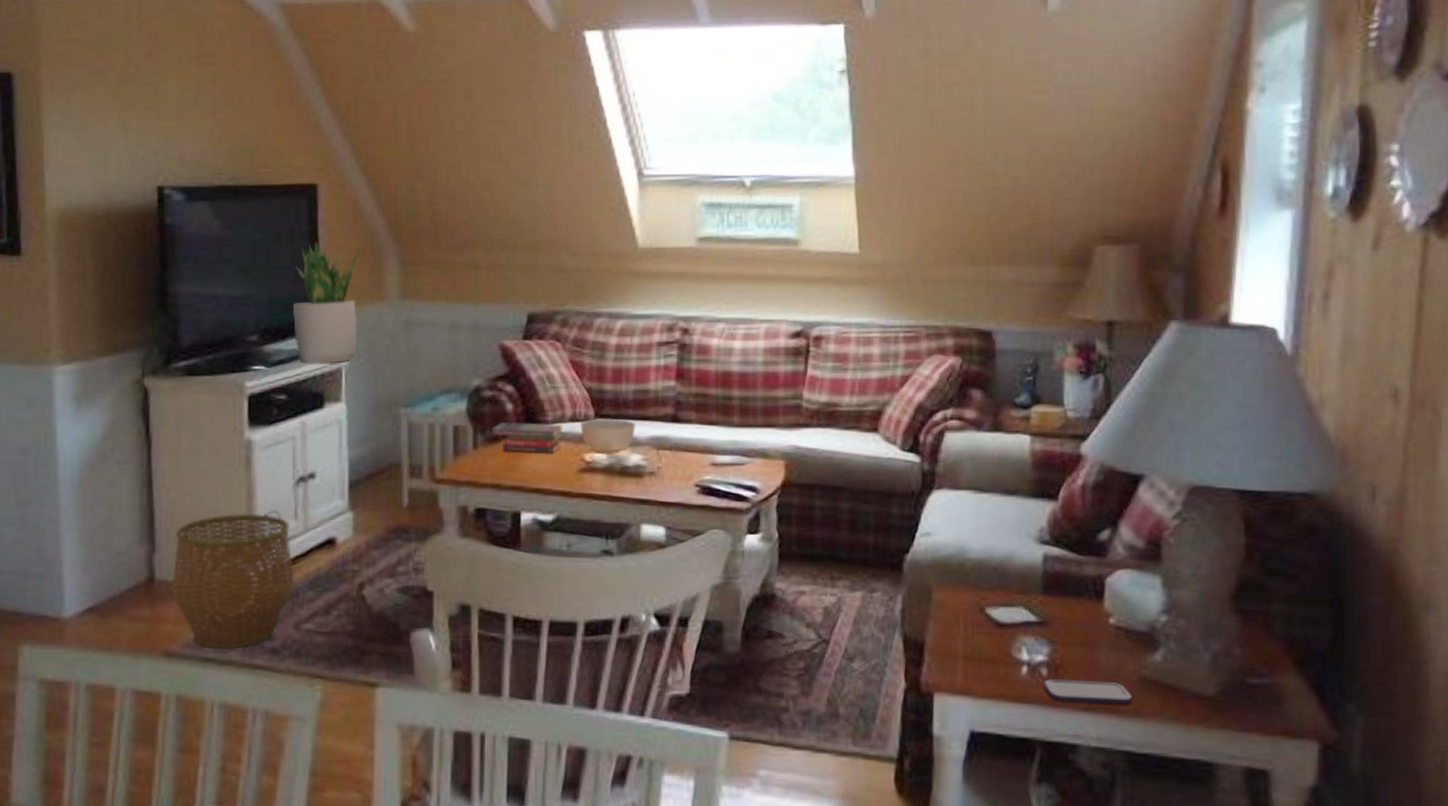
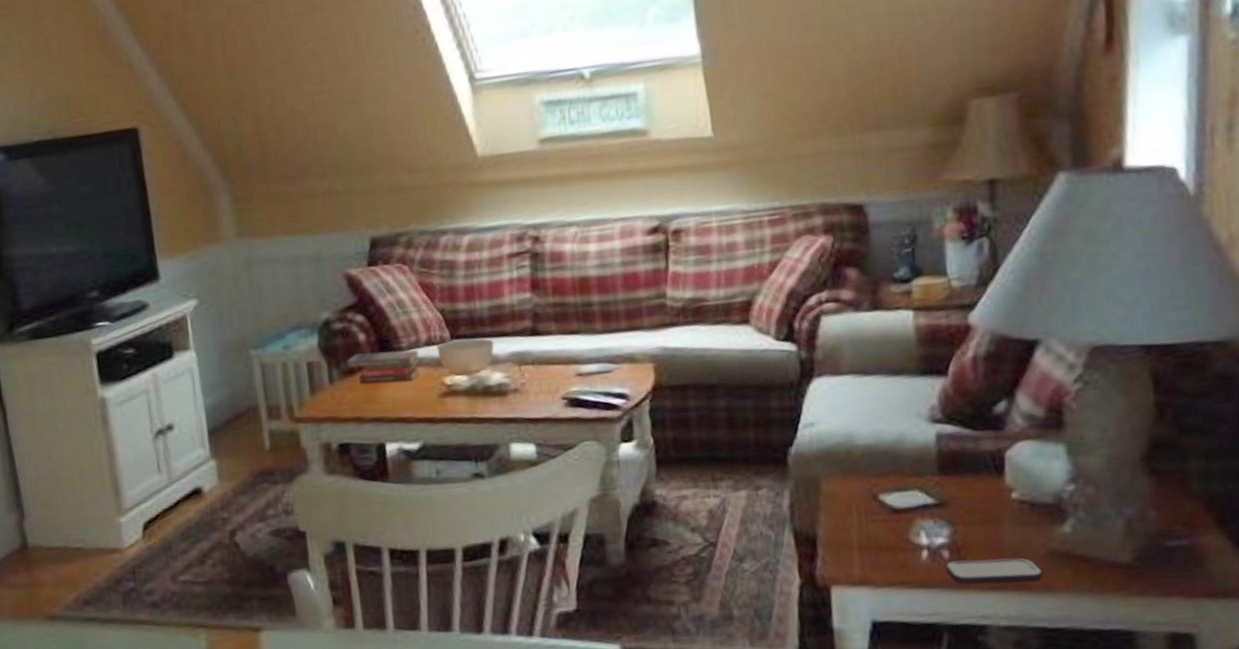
basket: present [171,509,295,649] -> none [42,465,167,608]
planter: present [293,241,360,364] -> none [127,187,200,316]

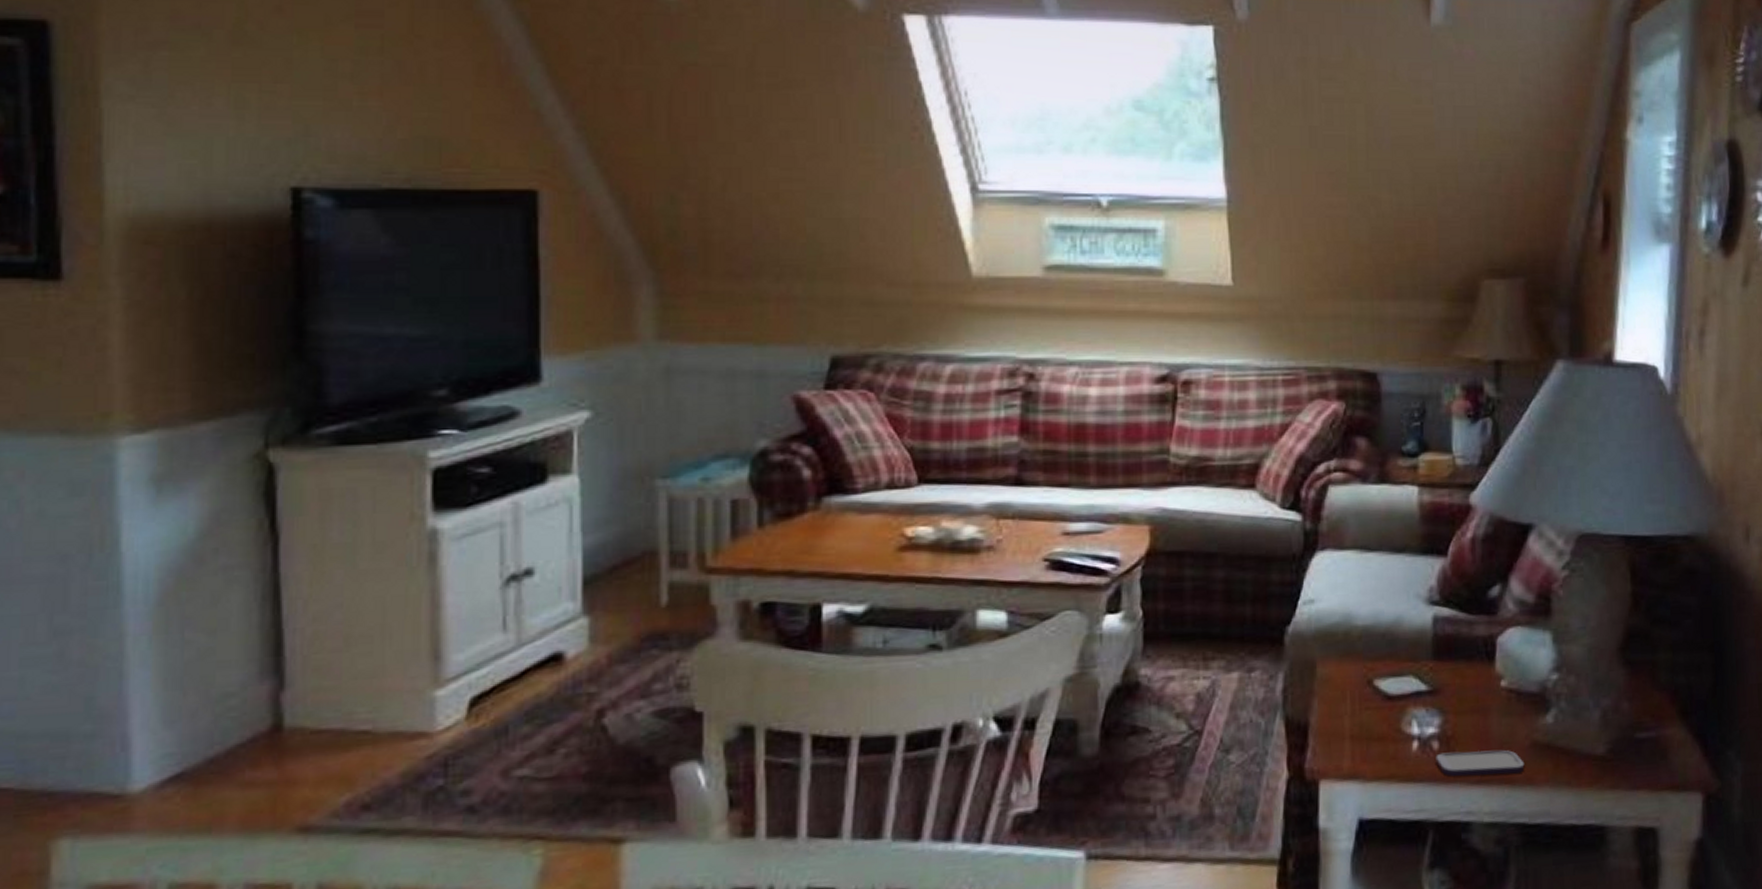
books: present [346,350,420,385] -> none [782,491,877,532]
bowl: present [436,338,494,377] -> none [900,483,970,528]

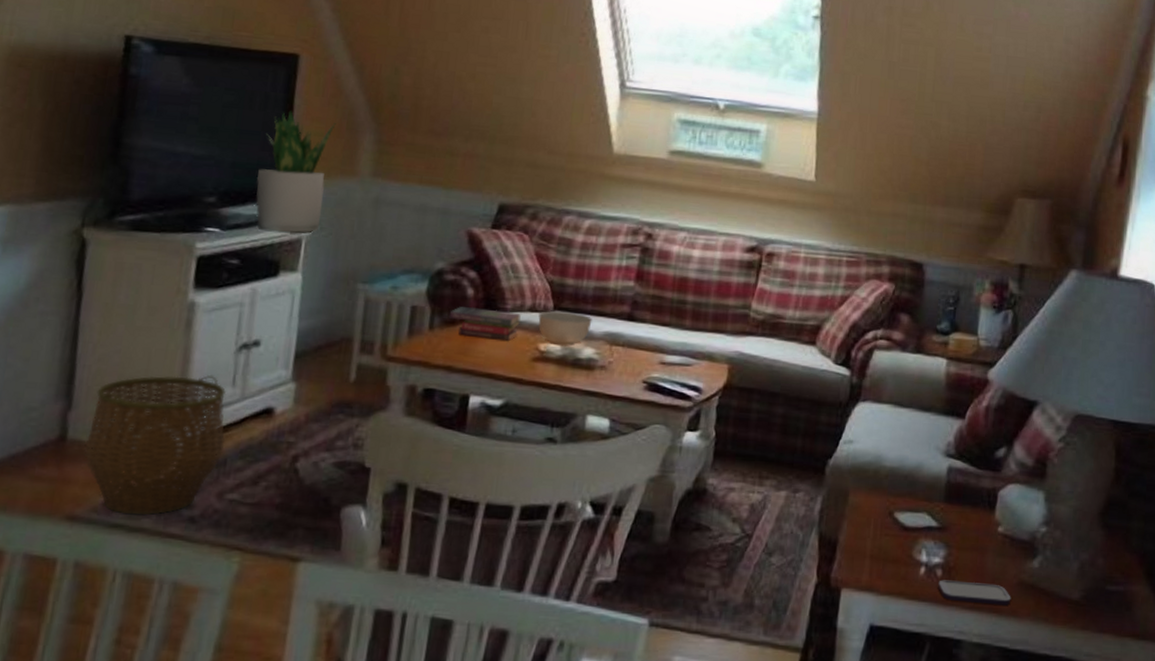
basket: none [310,620,503,814] -> present [84,374,227,516]
planter: none [501,265,600,426] -> present [256,110,336,233]
books: none [782,491,877,532] -> present [449,306,521,342]
bowl: none [900,483,970,528] -> present [538,311,592,347]

